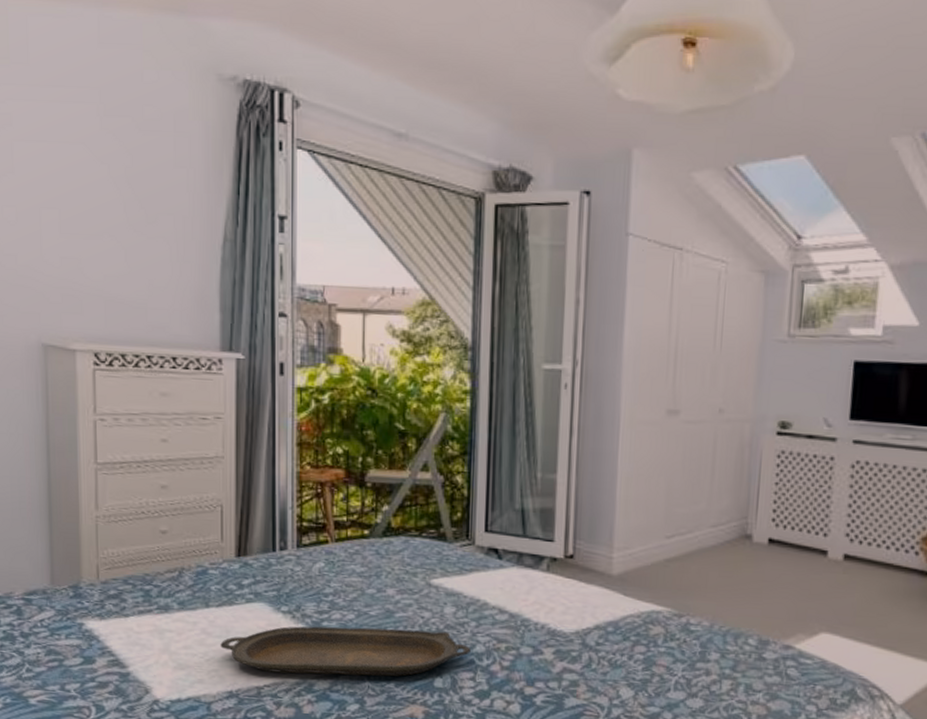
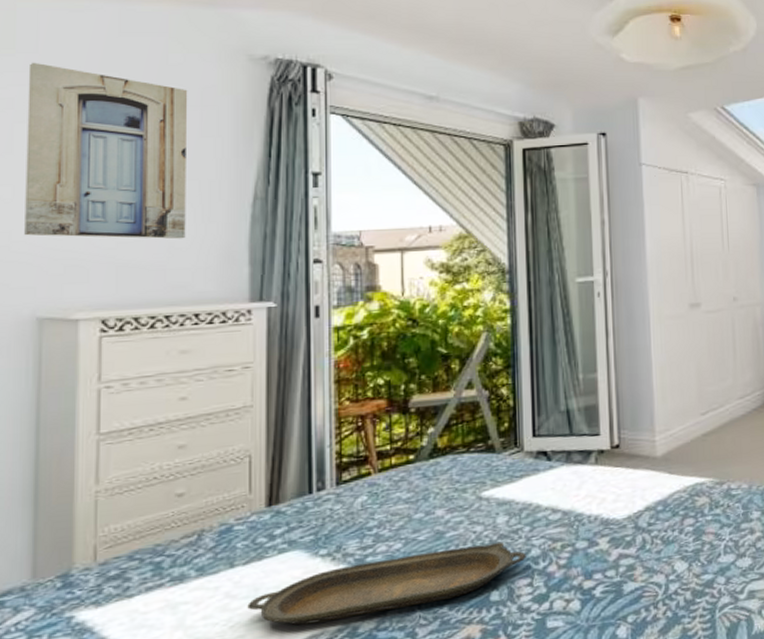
wall art: none [22,74,163,278] -> present [24,62,188,239]

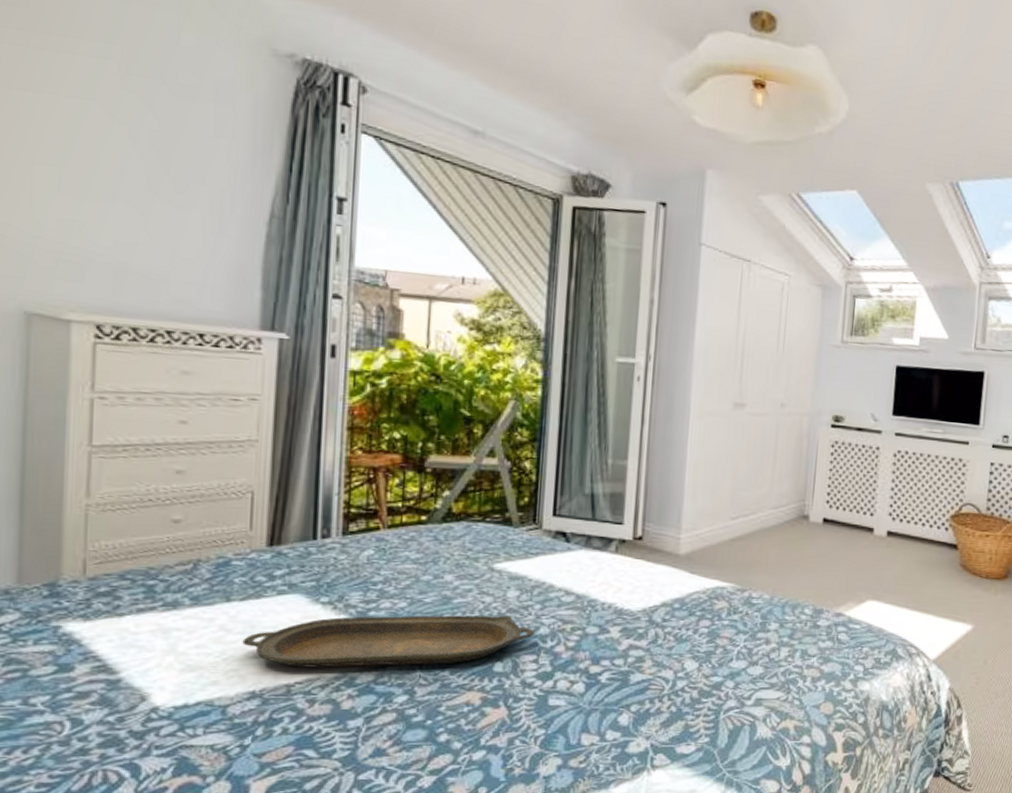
wall art: present [24,62,188,239] -> none [11,17,201,250]

